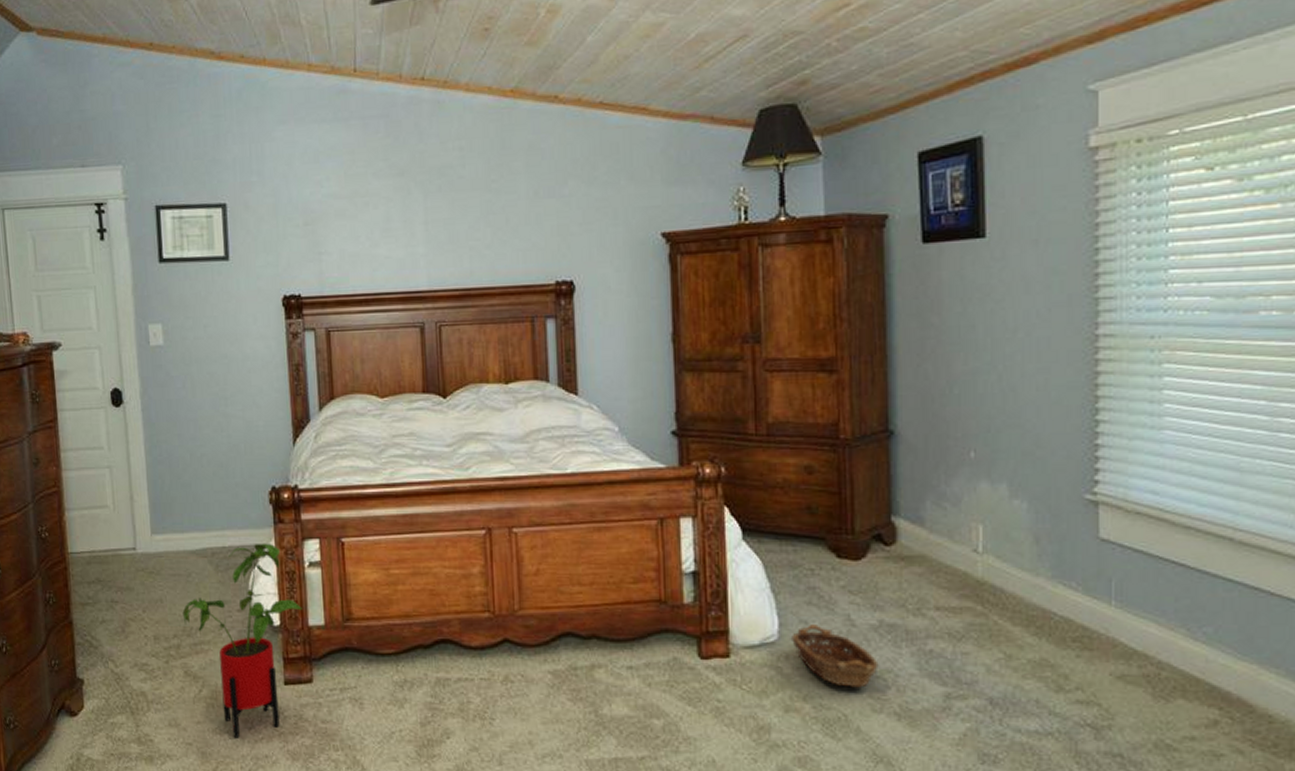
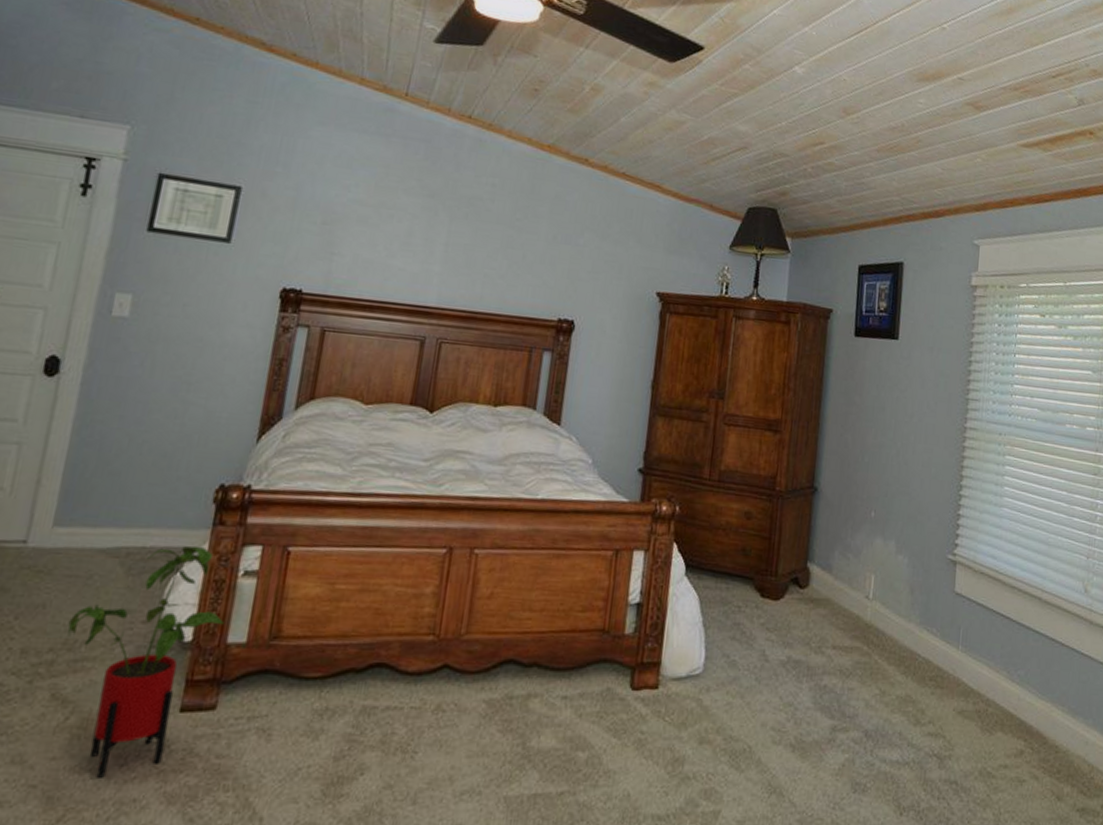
basket: present [792,624,879,688] -> none [714,658,783,720]

